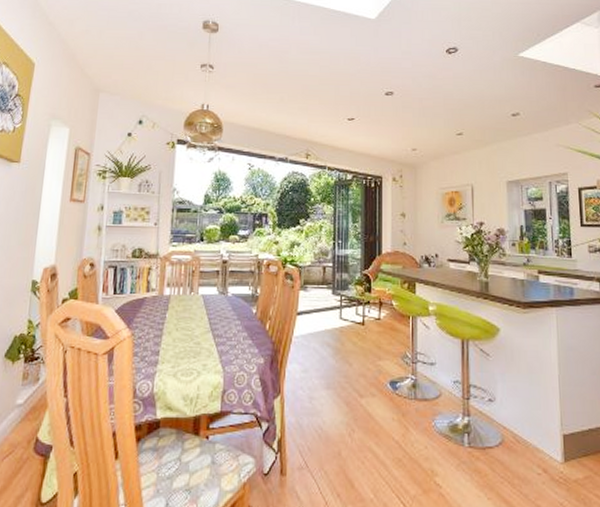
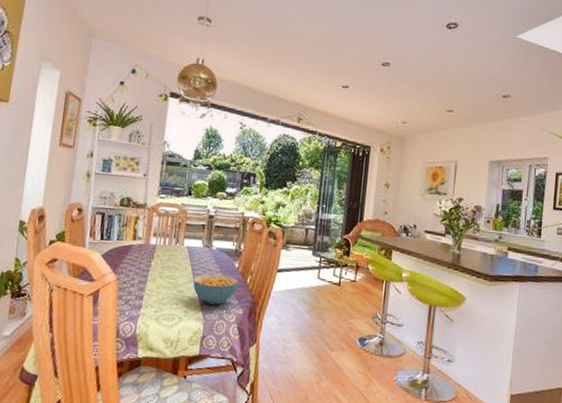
cereal bowl: none [210,322,257,355] -> present [193,274,238,305]

